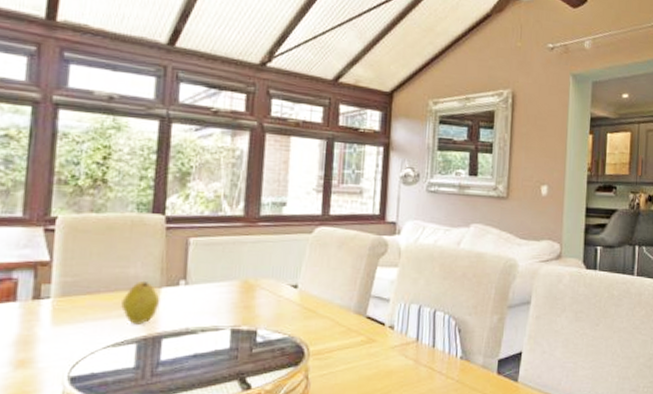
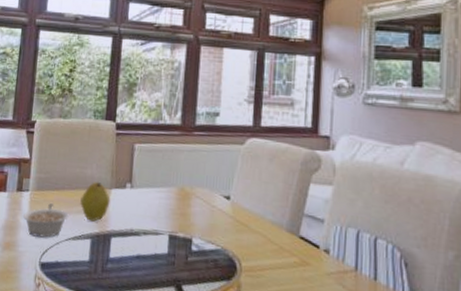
legume: none [42,310,107,349] -> present [22,203,69,238]

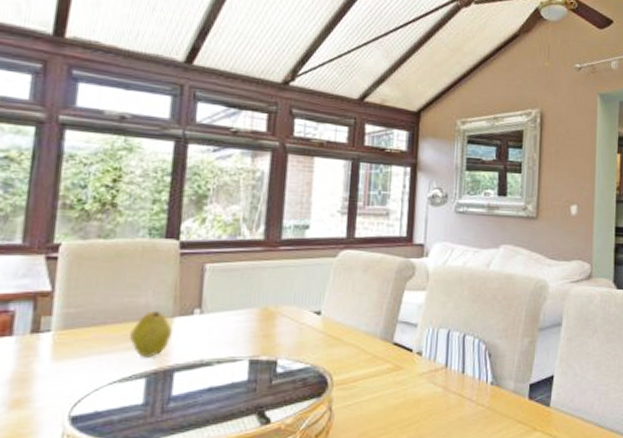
legume: present [22,203,69,238] -> none [40,343,113,386]

